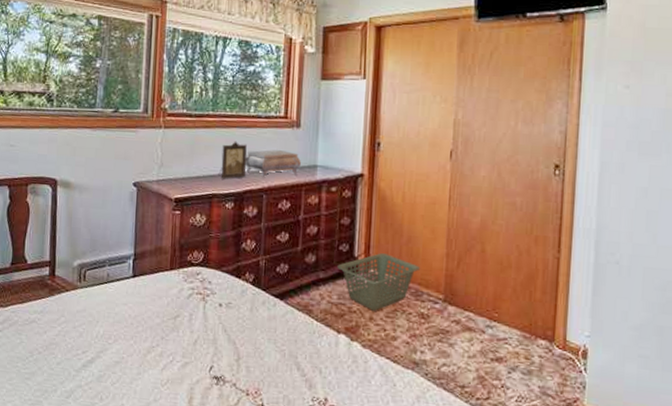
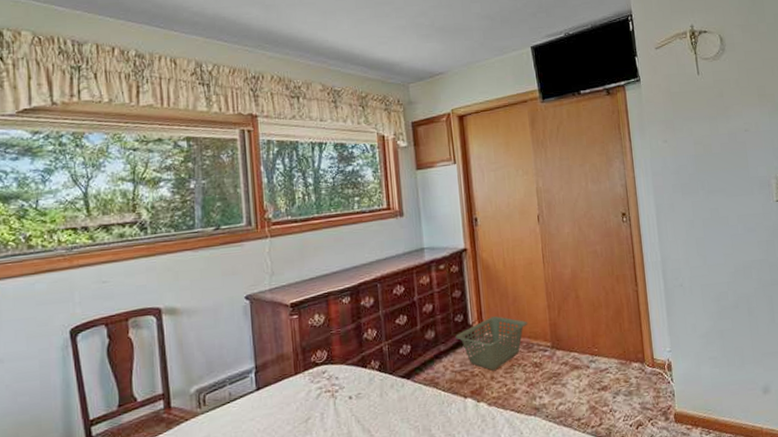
photo frame: present [218,141,247,179] -> none [331,238,359,276]
jewelry box: present [244,150,301,178] -> none [355,239,409,269]

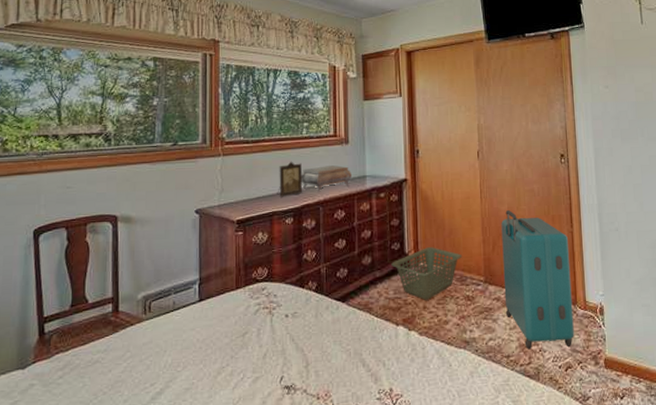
photo frame: none [331,238,359,276] -> present [277,161,303,197]
jewelry box: none [355,239,409,269] -> present [300,165,351,192]
suitcase: none [565,272,644,411] -> present [501,209,574,350]

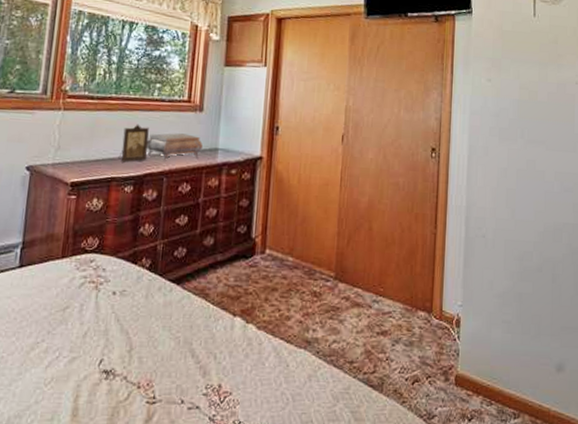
laundry basket: present [391,247,463,300] -> none [235,234,314,292]
suitcase: present [501,209,574,350] -> none [353,202,431,359]

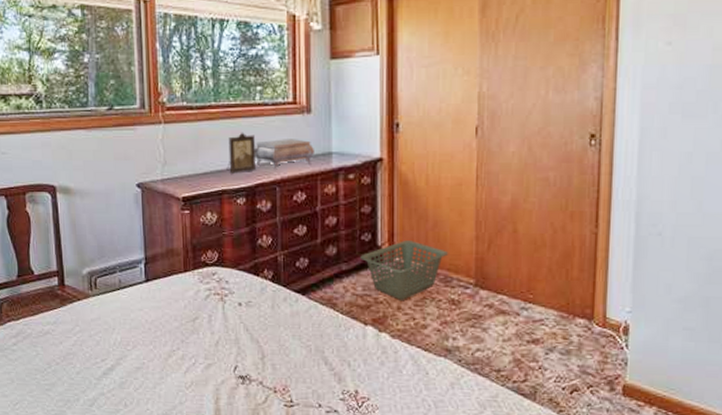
laundry basket: none [235,234,314,292] -> present [360,240,449,300]

